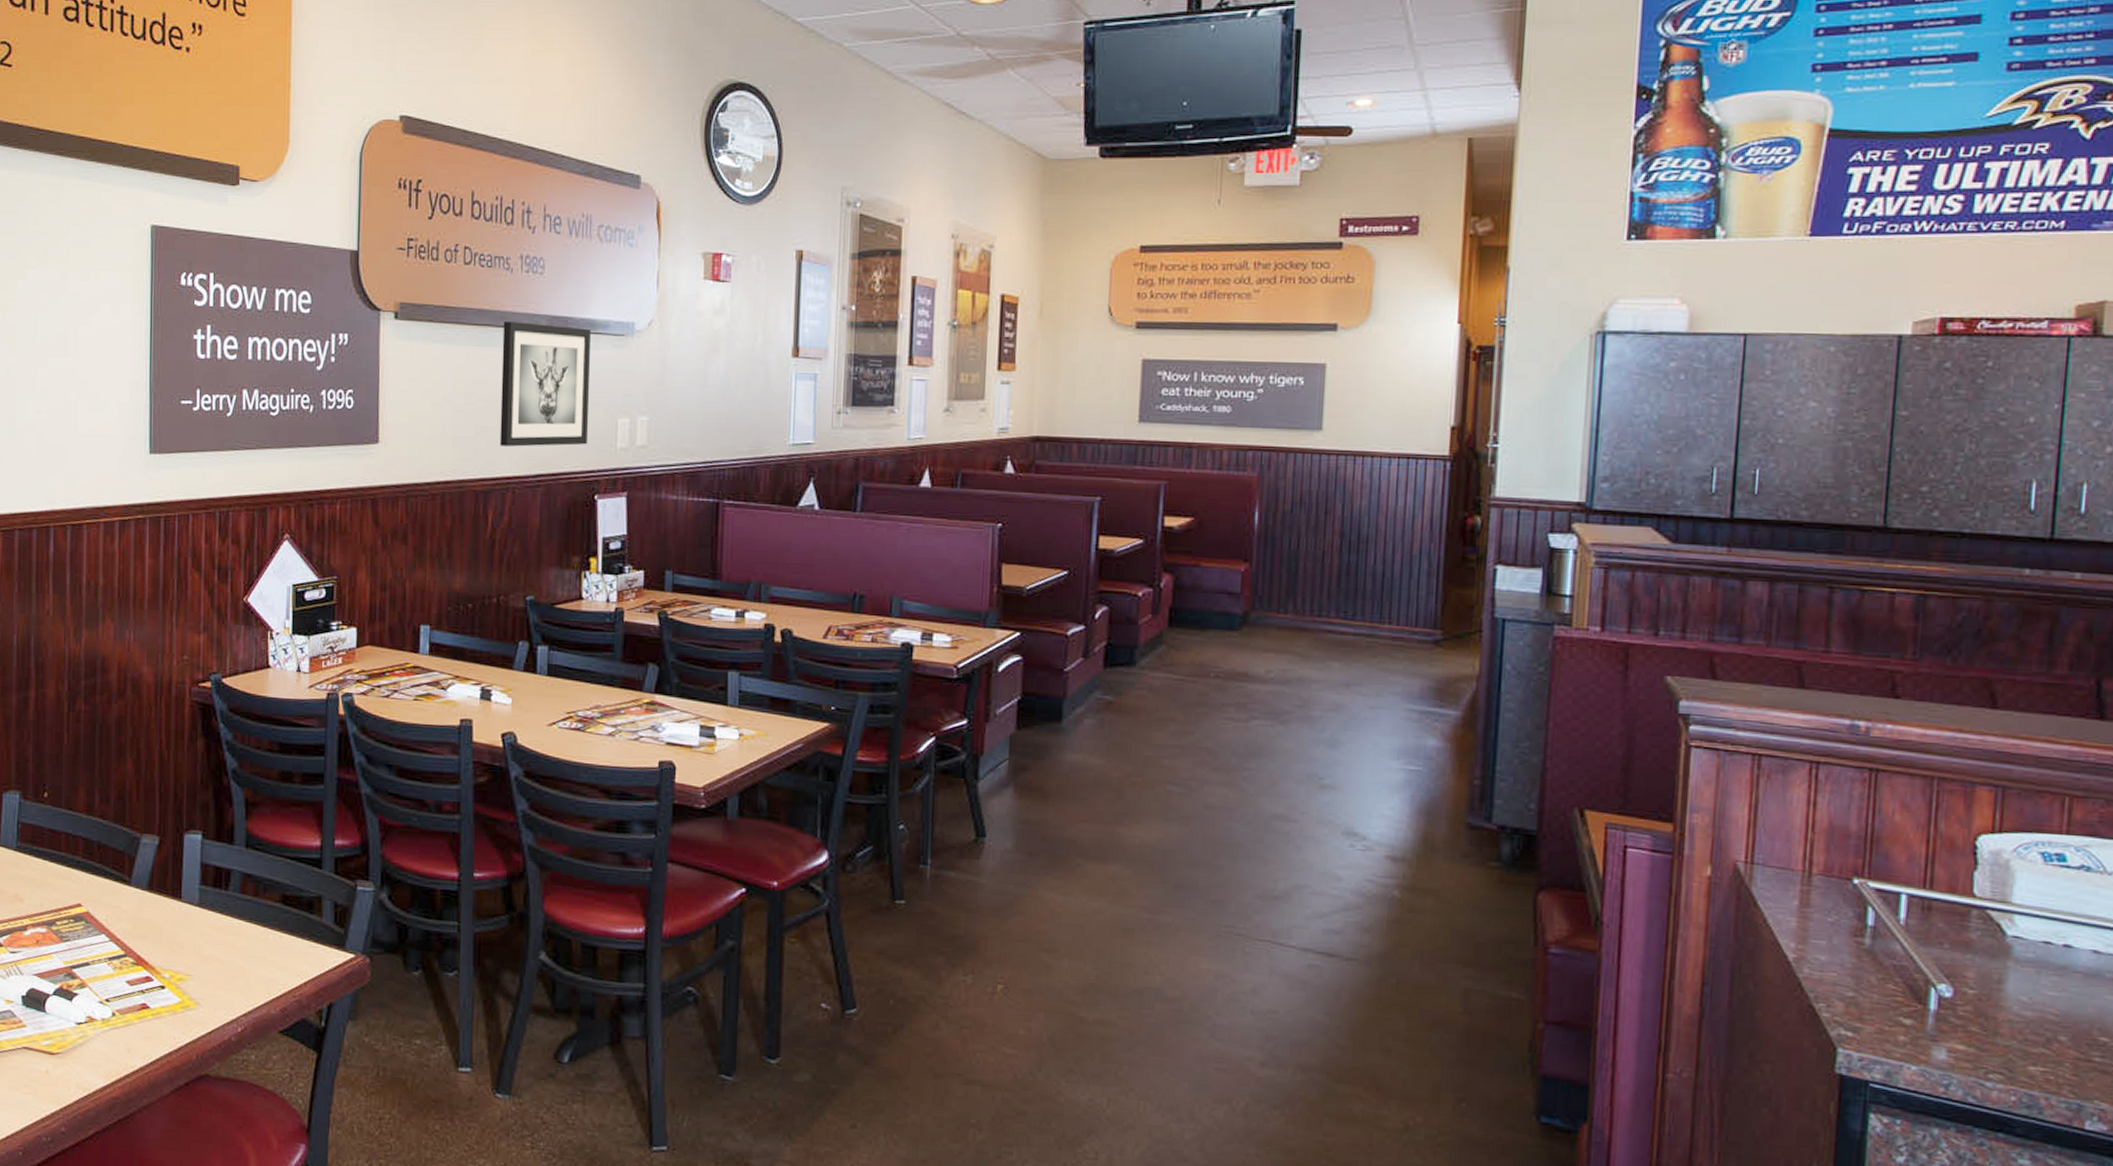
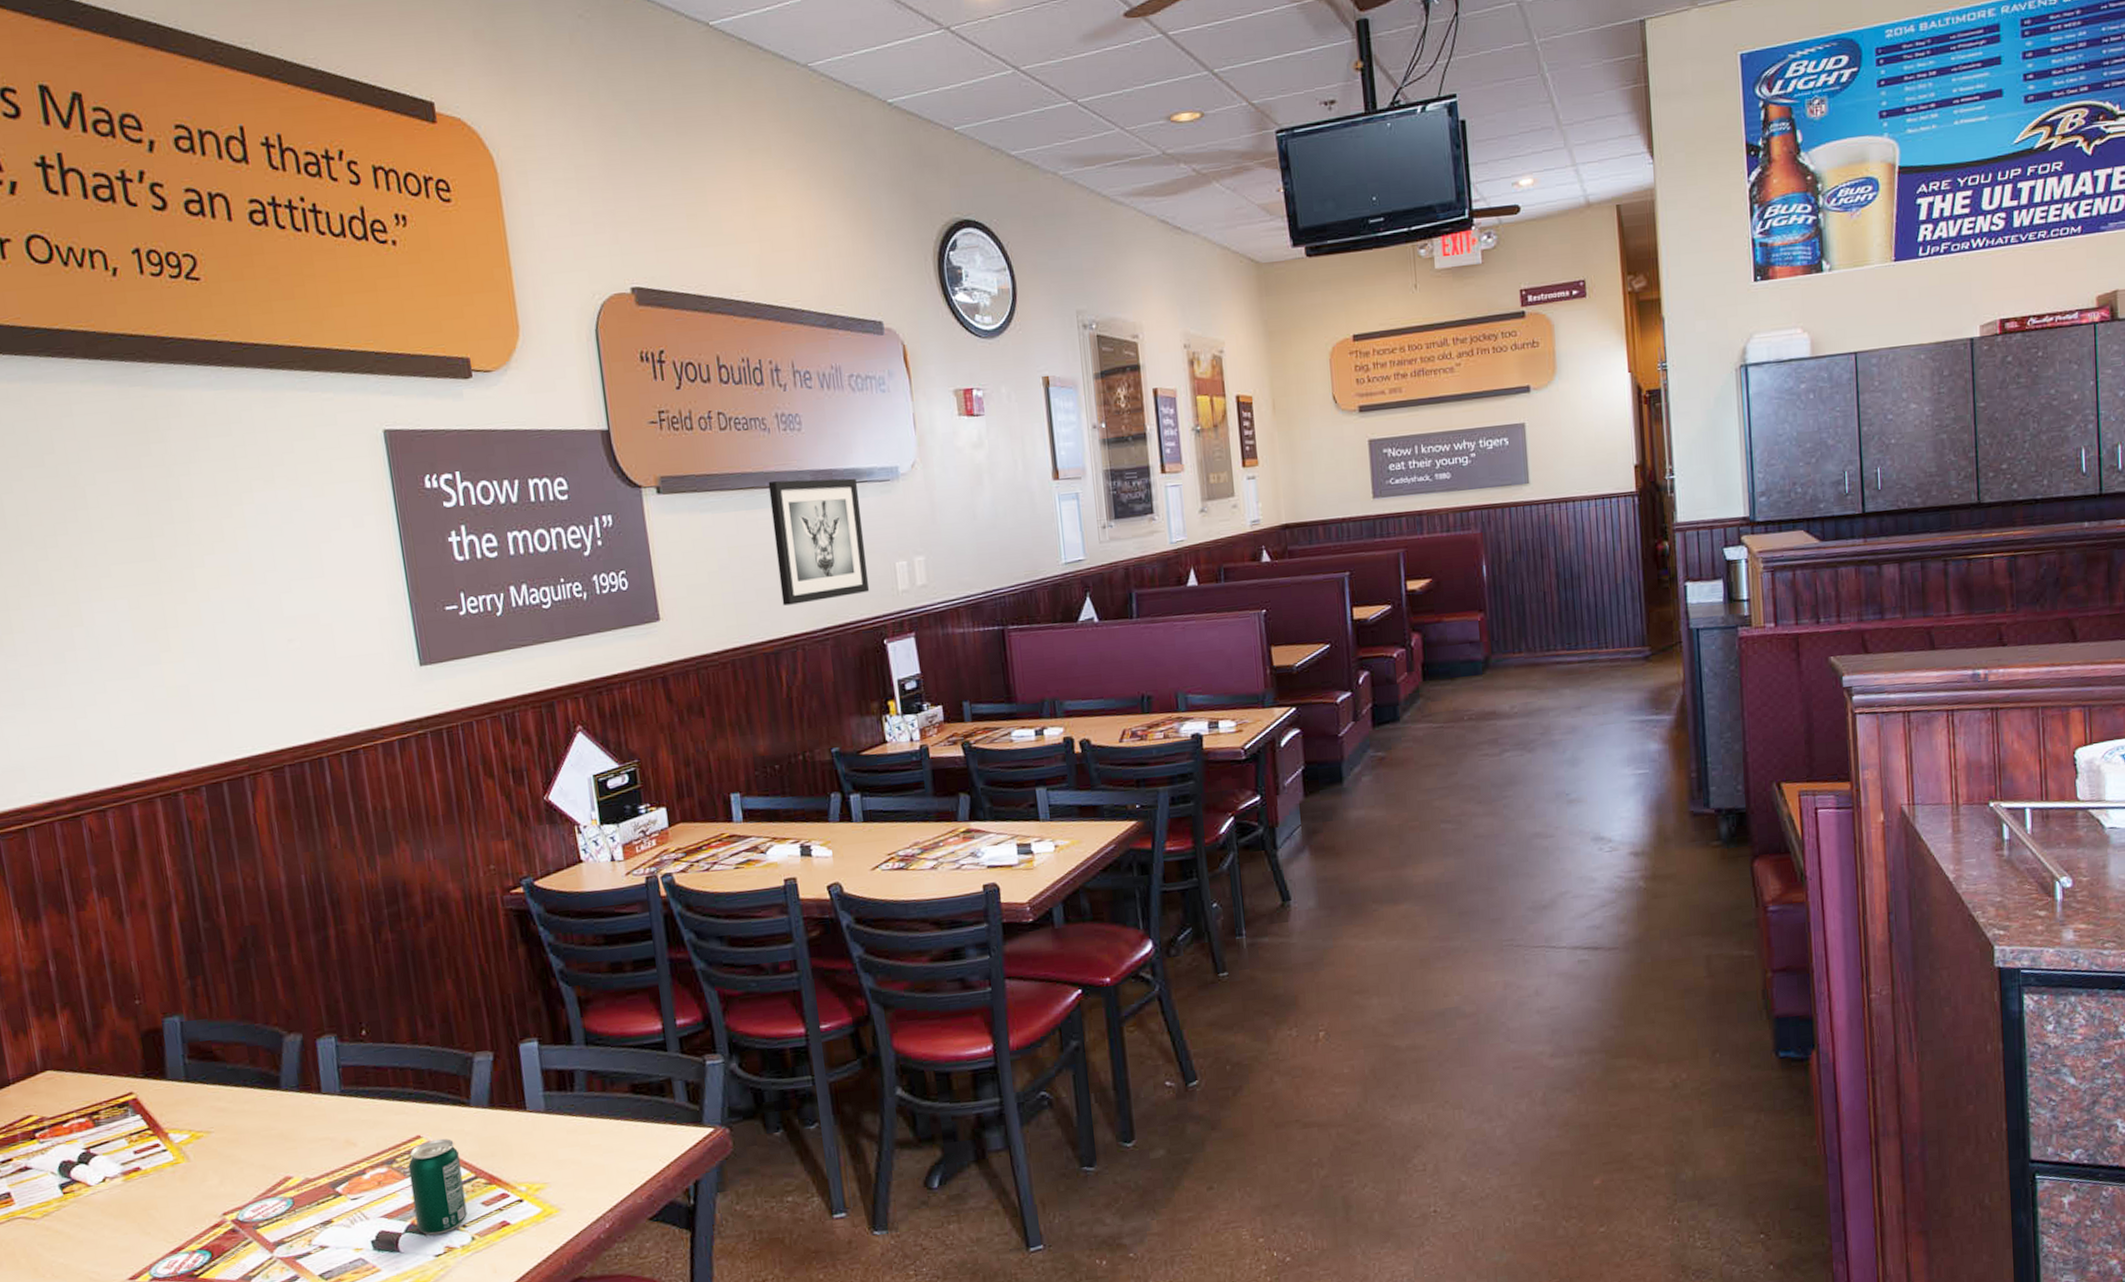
beverage can: none [65,910,113,1004] -> present [408,1138,468,1235]

